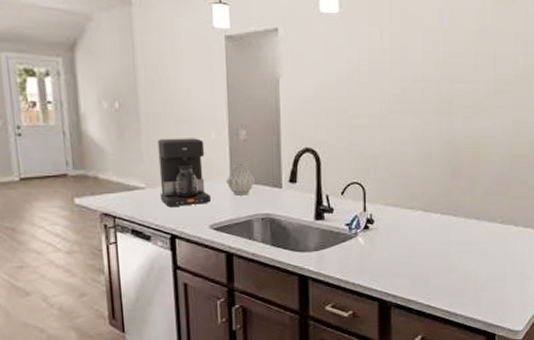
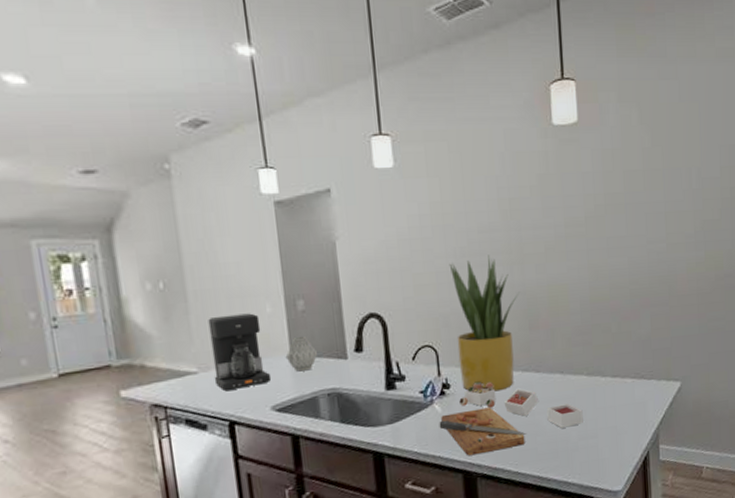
cutting board: none [361,219,494,287] -> present [439,381,583,456]
planter: none [382,103,446,230] -> present [449,255,520,392]

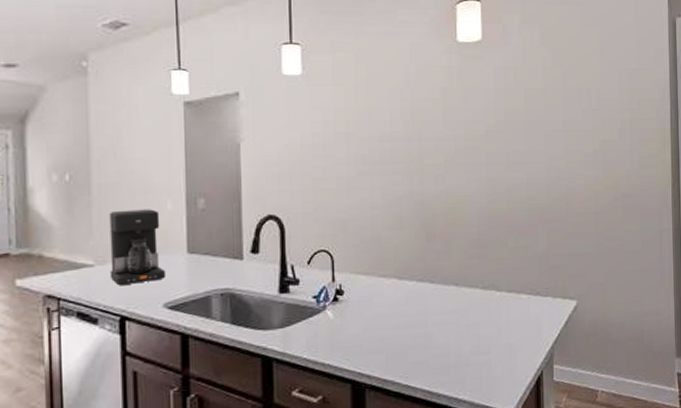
vase: present [285,337,318,372] -> none [182,235,215,270]
cutting board: present [439,381,583,456] -> none [330,289,477,366]
planter: present [449,255,520,392] -> none [349,163,418,301]

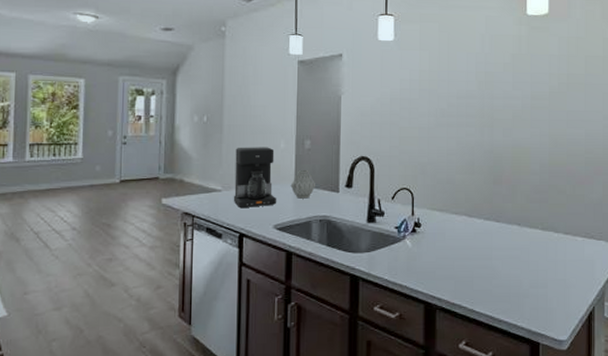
vase: none [182,235,215,270] -> present [290,170,316,199]

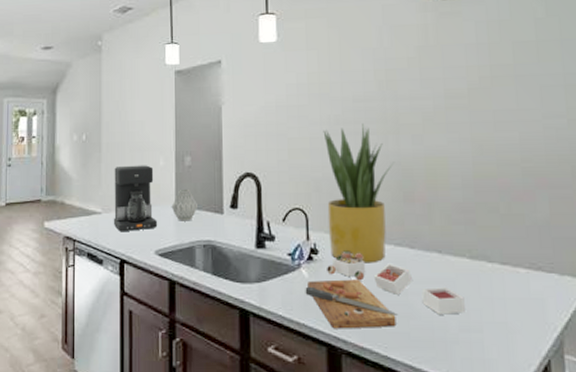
cutting board: none [408,224,535,289] -> present [305,250,465,329]
planter: none [430,117,487,235] -> present [323,123,394,263]

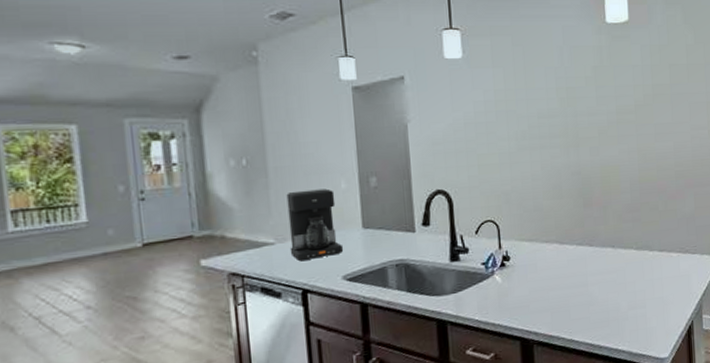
vase: present [171,190,199,221] -> none [357,211,388,244]
cutting board: present [305,250,465,329] -> none [499,254,633,324]
planter: present [323,123,394,263] -> none [511,138,575,264]

